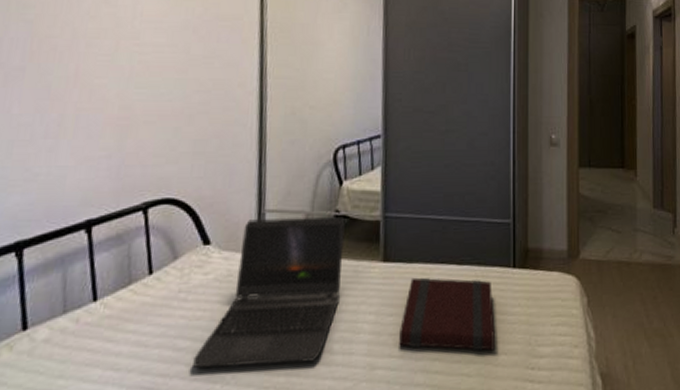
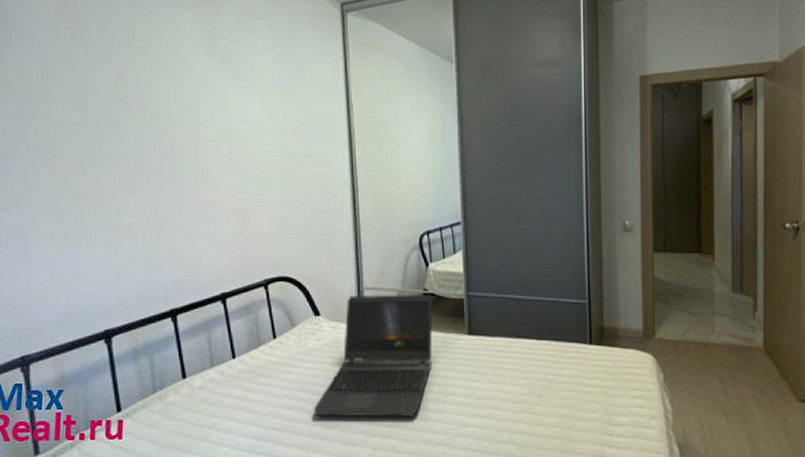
book: present [399,277,495,352] -> none [486,349,574,417]

